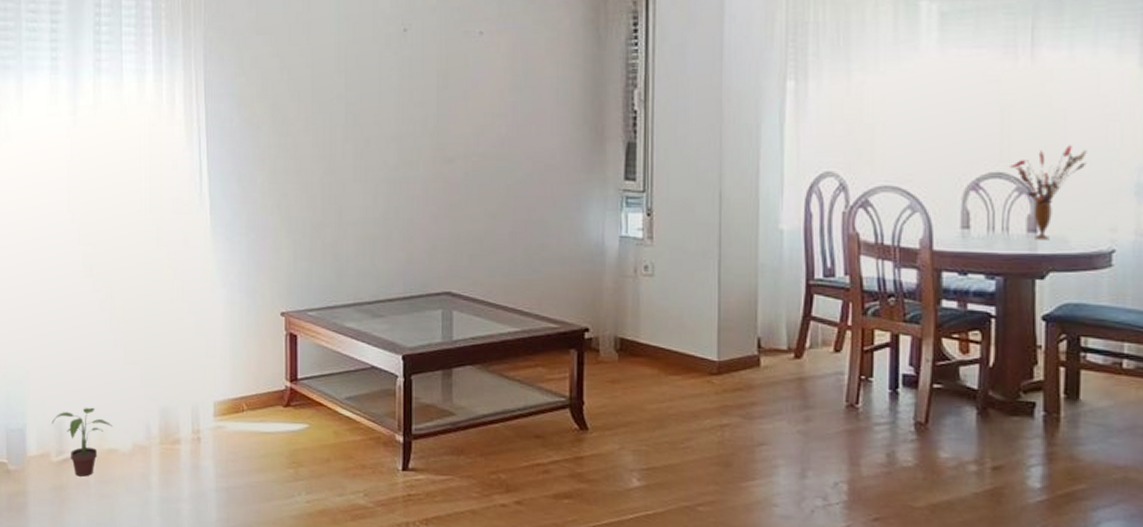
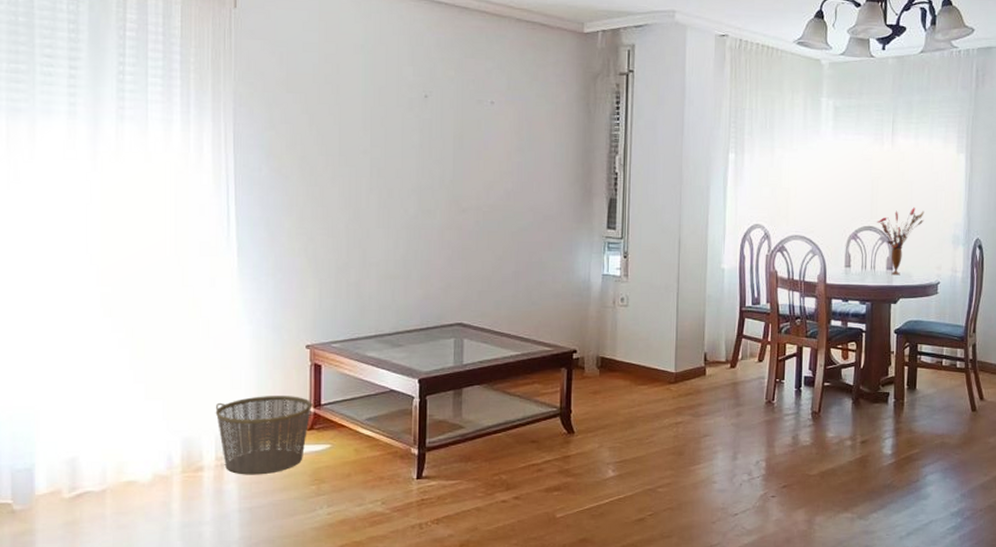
potted plant: present [52,407,112,477] -> none [64,442,131,510]
basket: none [191,366,289,452] -> present [215,396,313,475]

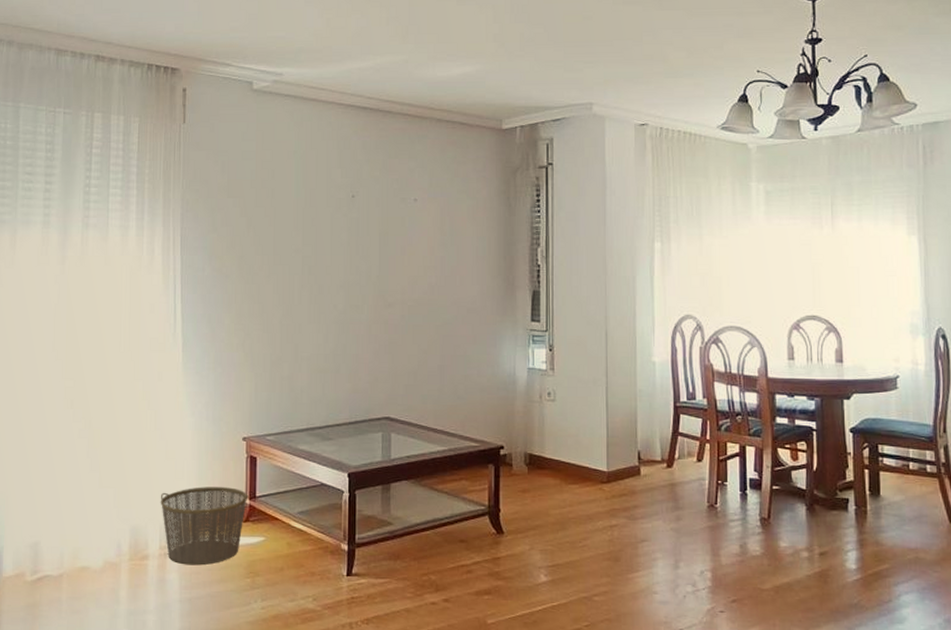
bouquet: present [877,207,924,275] -> none [821,294,875,368]

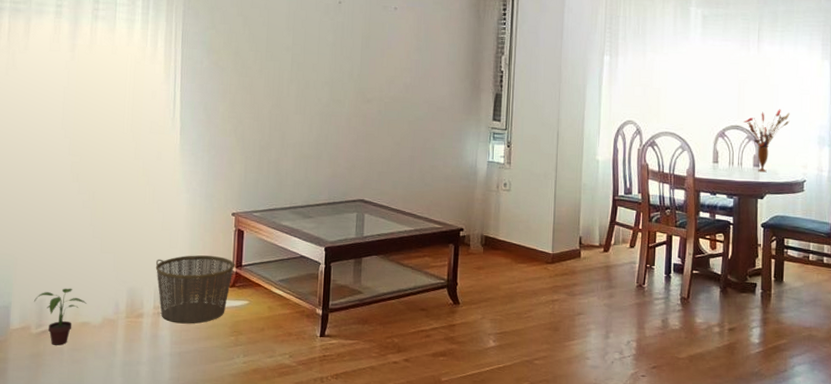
potted plant: none [28,528,86,594] -> present [34,288,87,345]
bouquet: none [821,294,875,368] -> present [744,109,790,172]

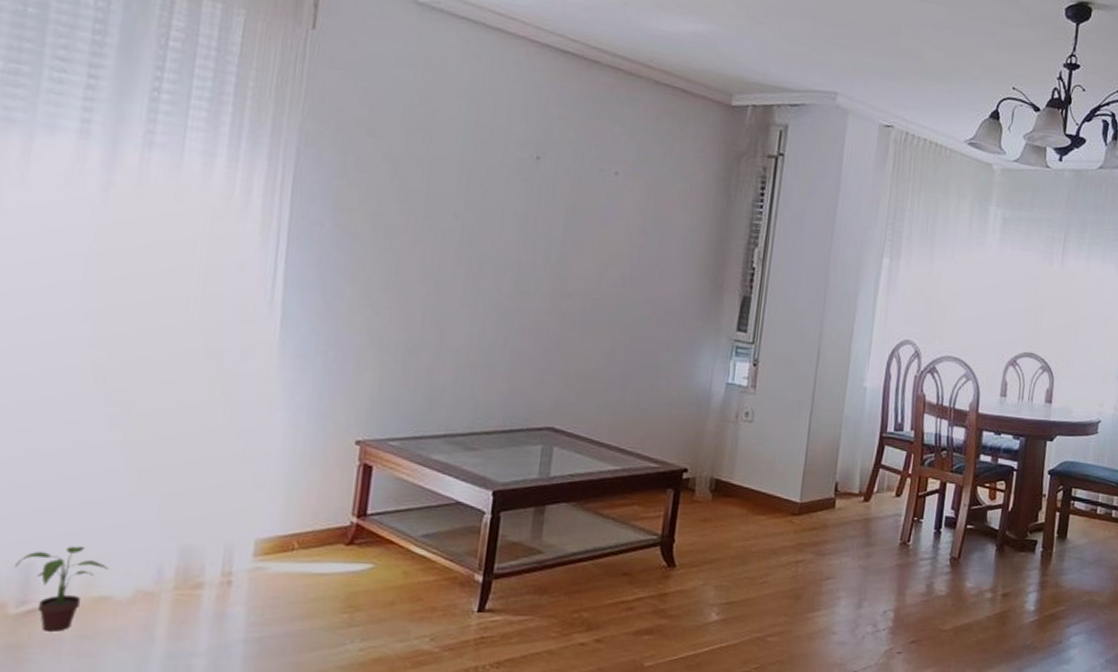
basket: present [155,255,235,324] -> none [227,499,356,597]
bouquet: present [744,109,790,172] -> none [1039,336,1090,409]

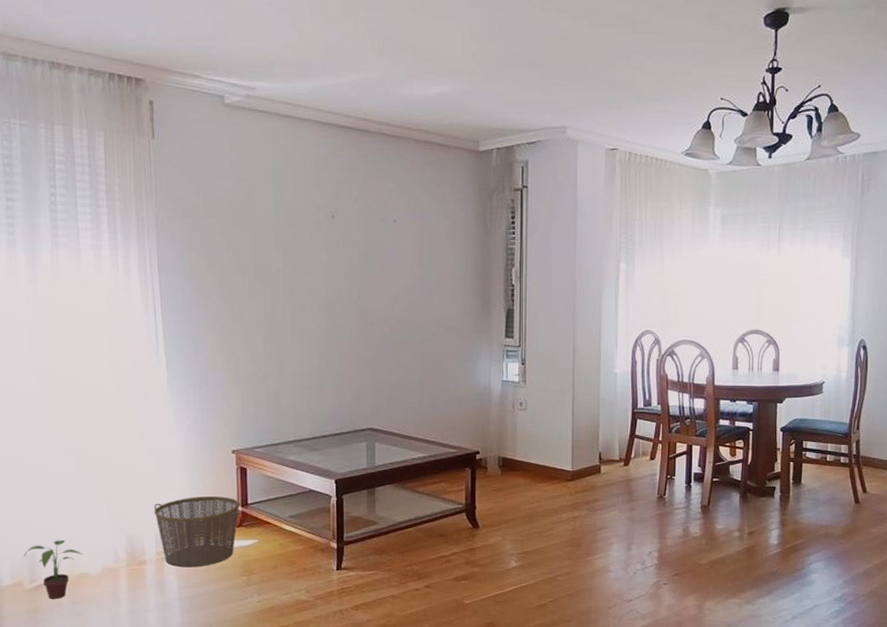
basket: none [227,499,356,597] -> present [153,496,240,568]

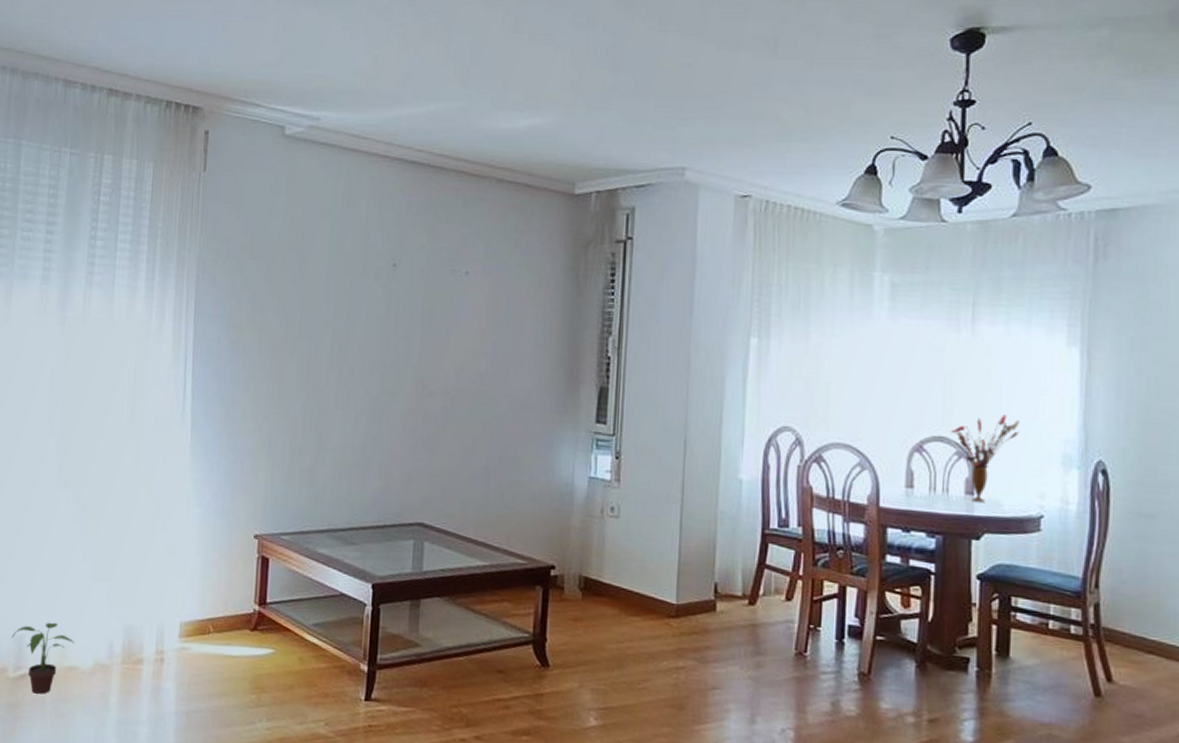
basket: present [153,496,240,568] -> none [158,587,258,675]
bouquet: none [764,310,810,375] -> present [951,414,1020,502]

